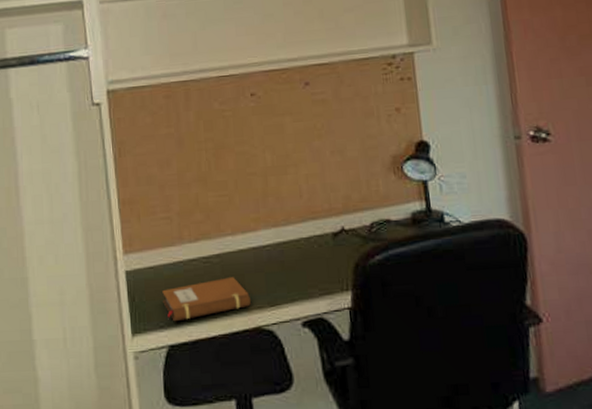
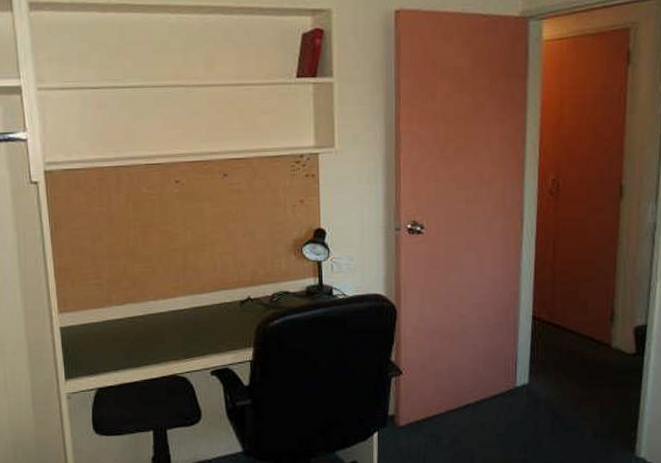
notebook: present [162,277,251,322] -> none [92,334,168,370]

